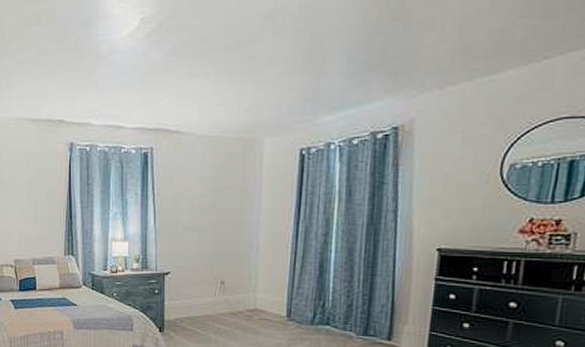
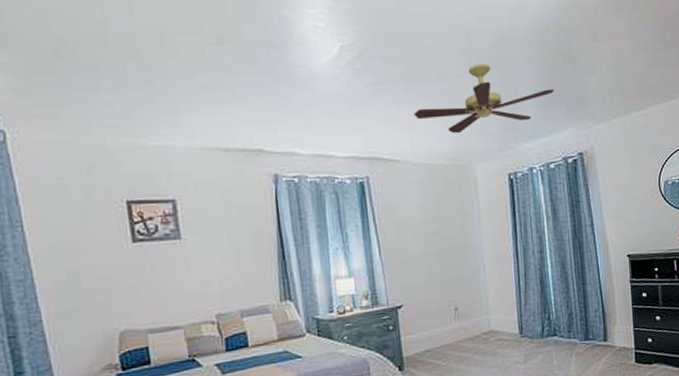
ceiling fan: none [206,26,372,105] -> present [414,63,554,134]

